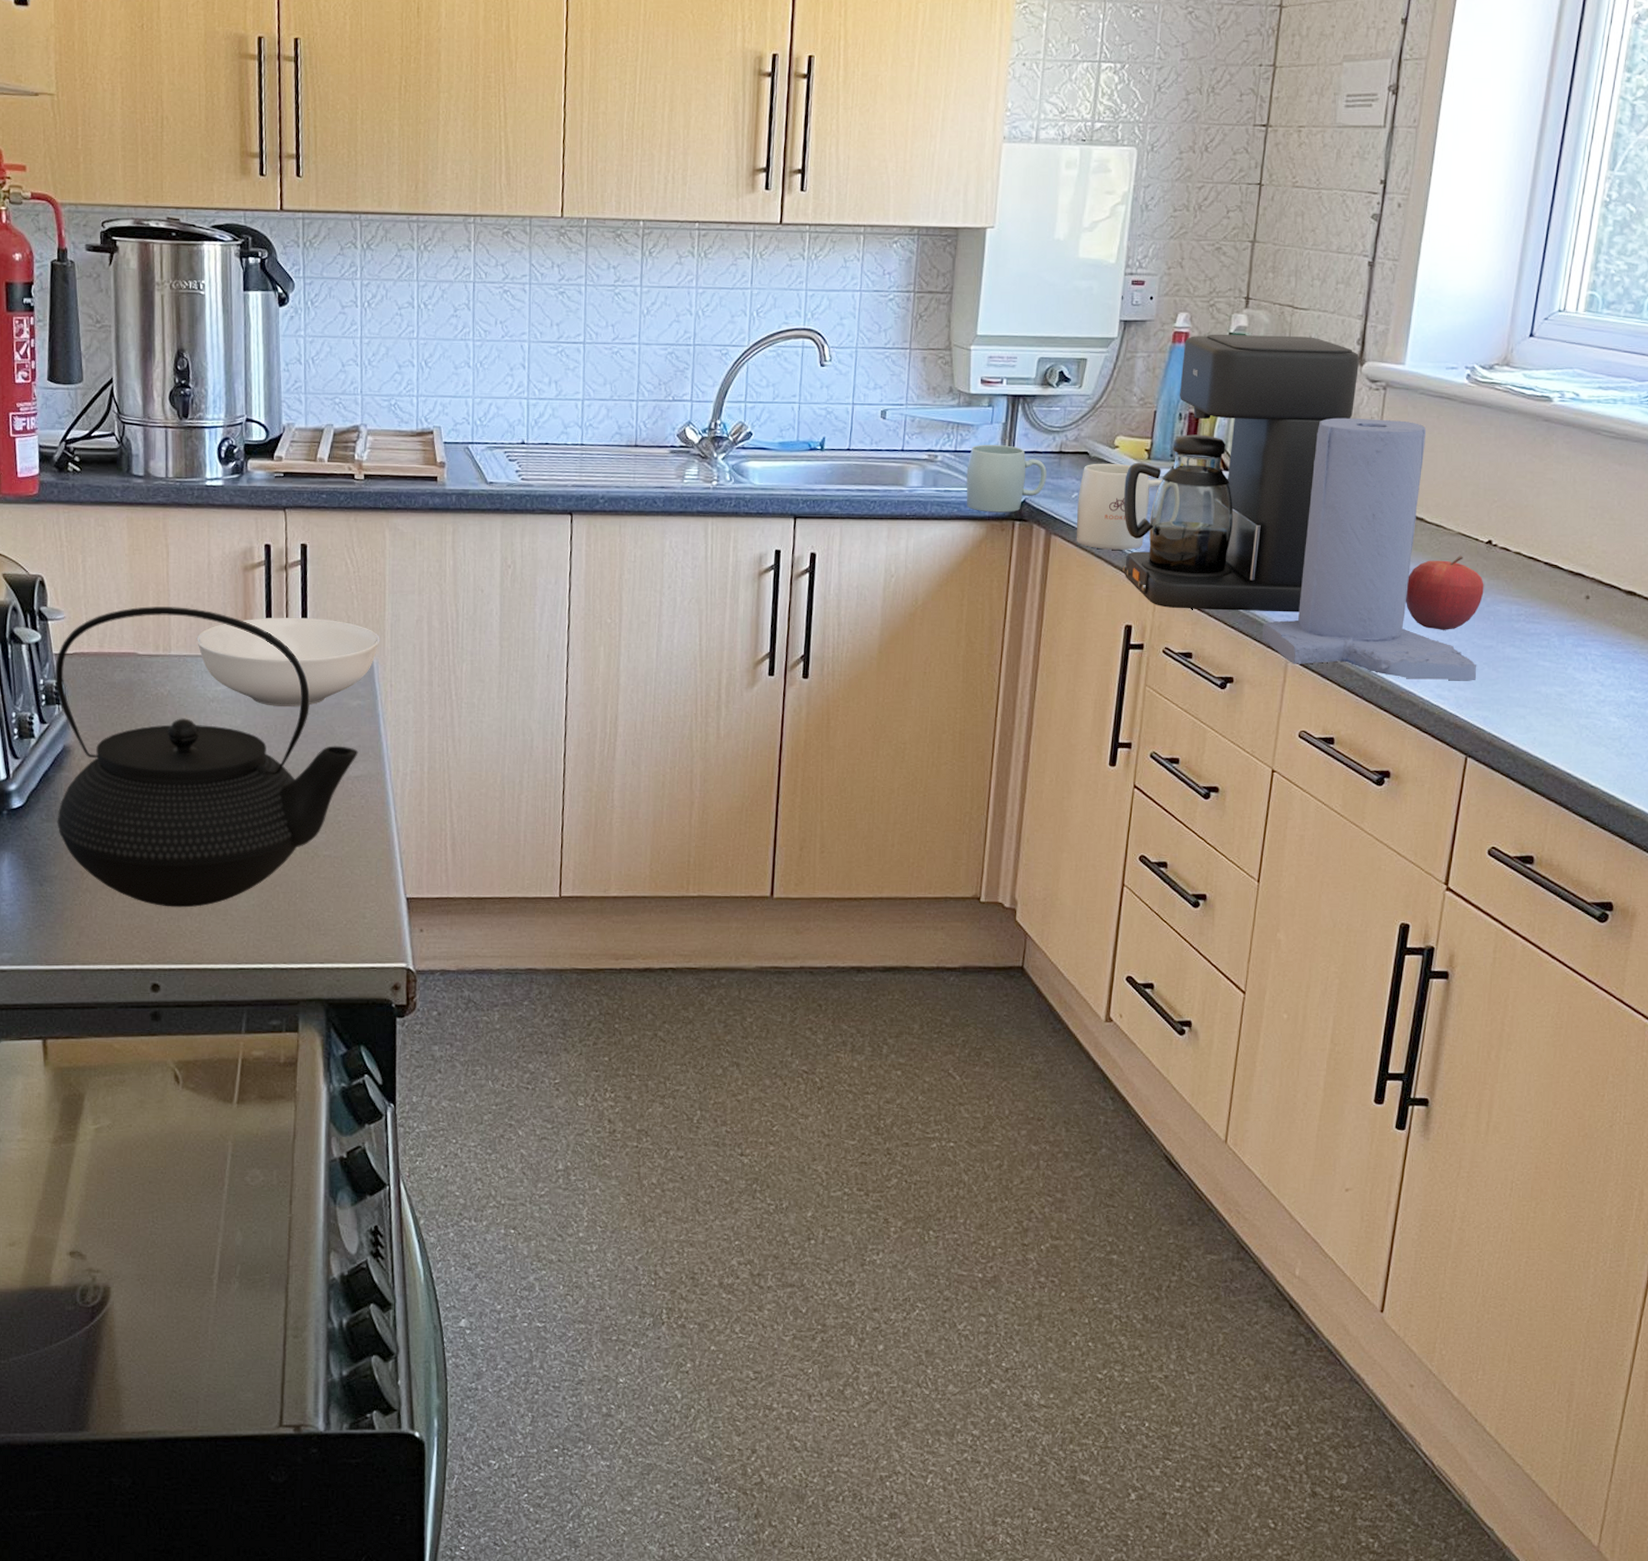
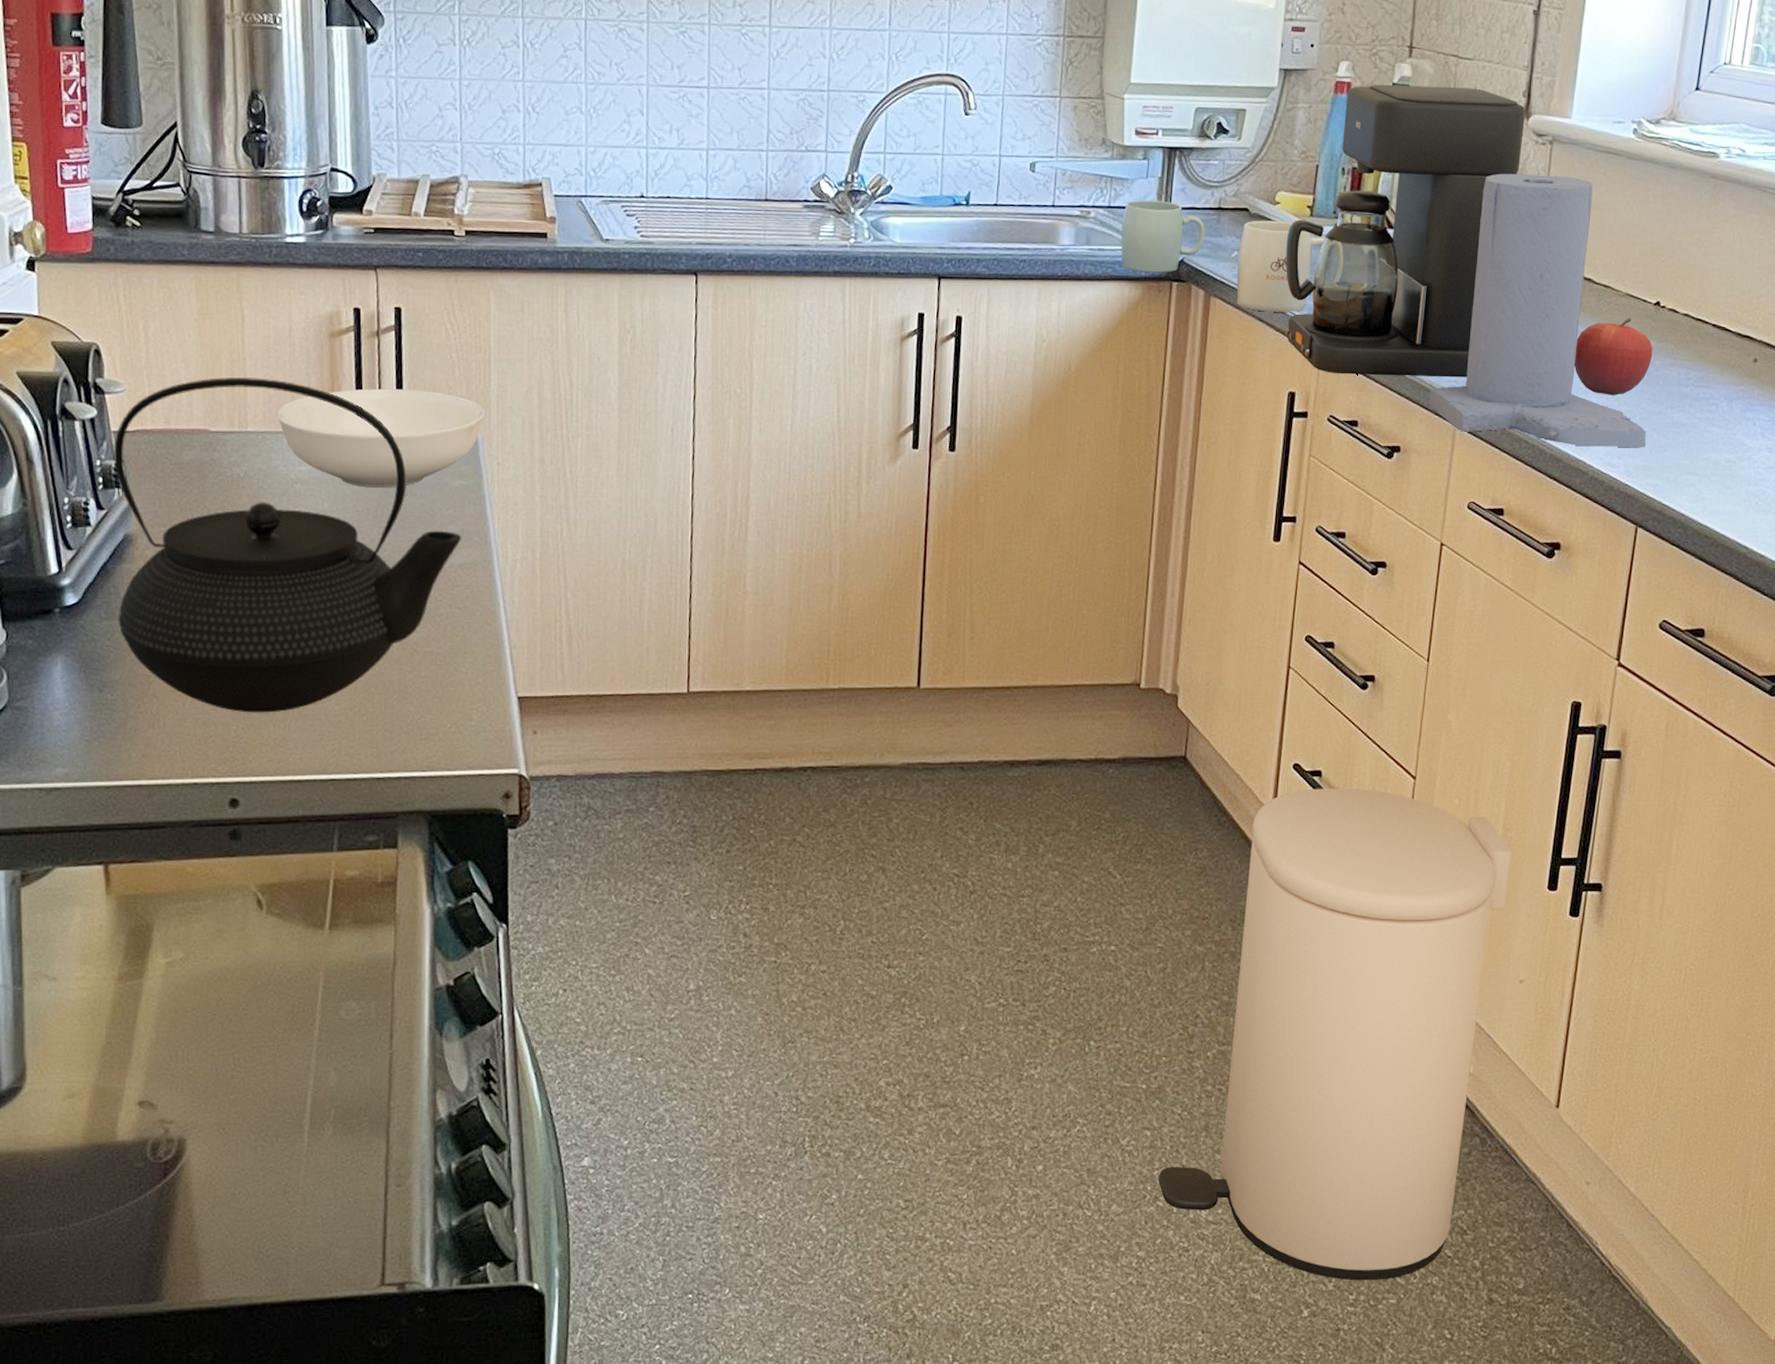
pedal bin: none [993,1000,1340,1469] -> present [1159,788,1512,1281]

